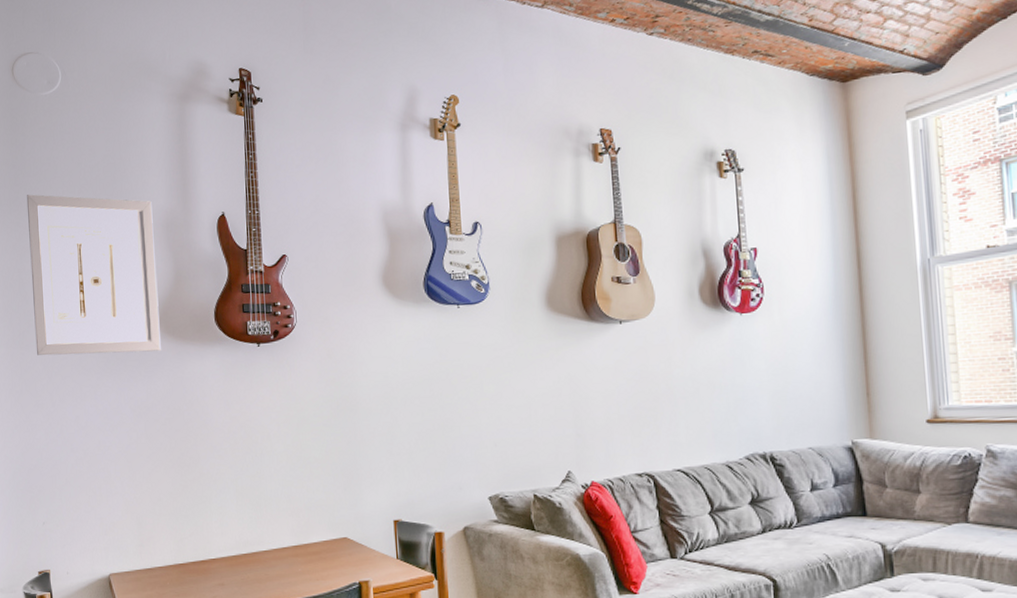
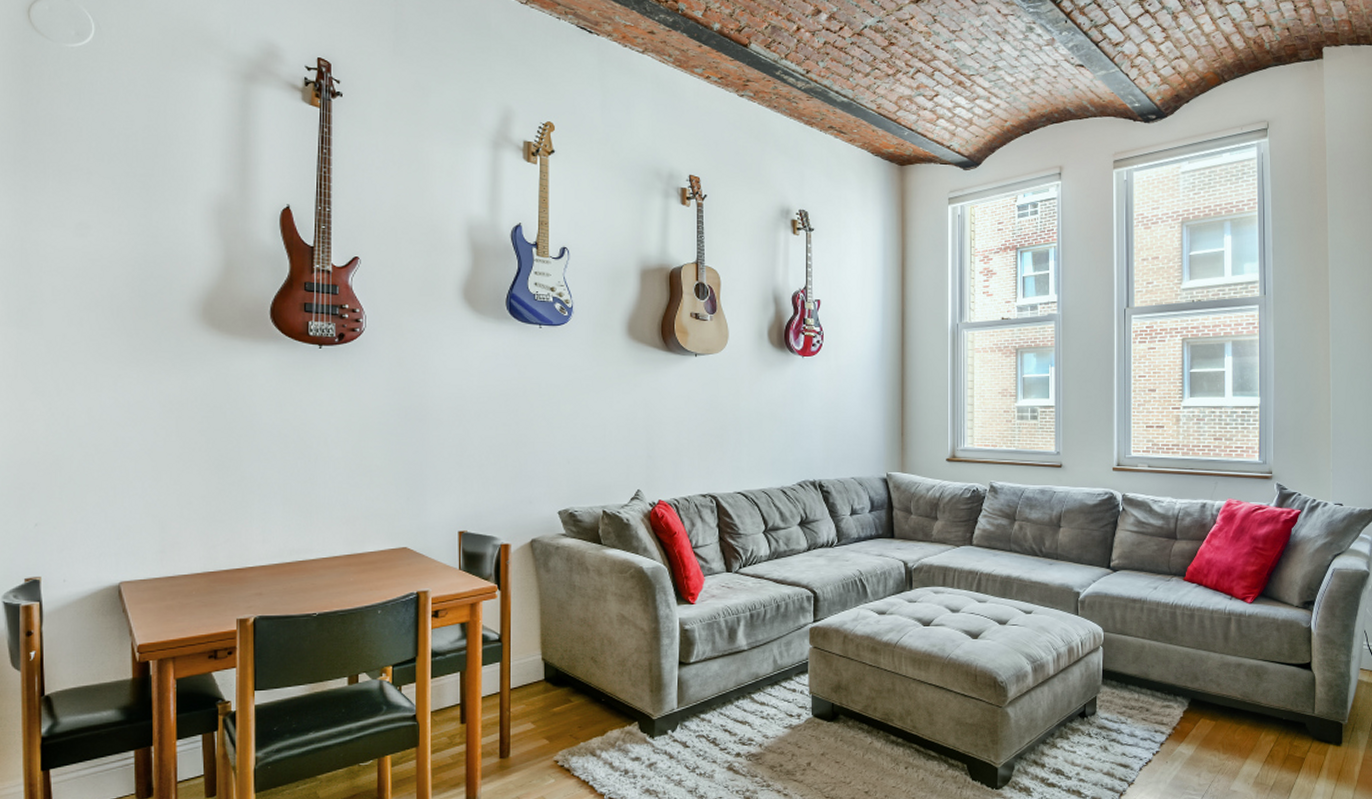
wall art: present [26,194,162,356] -> none [37,155,204,344]

